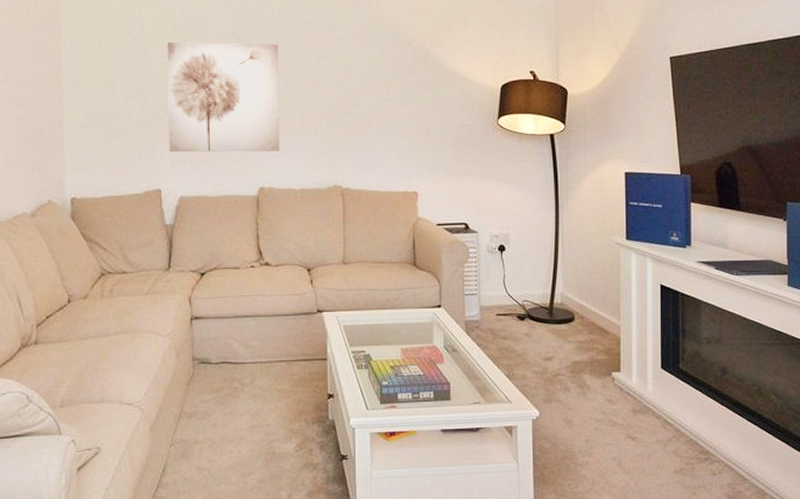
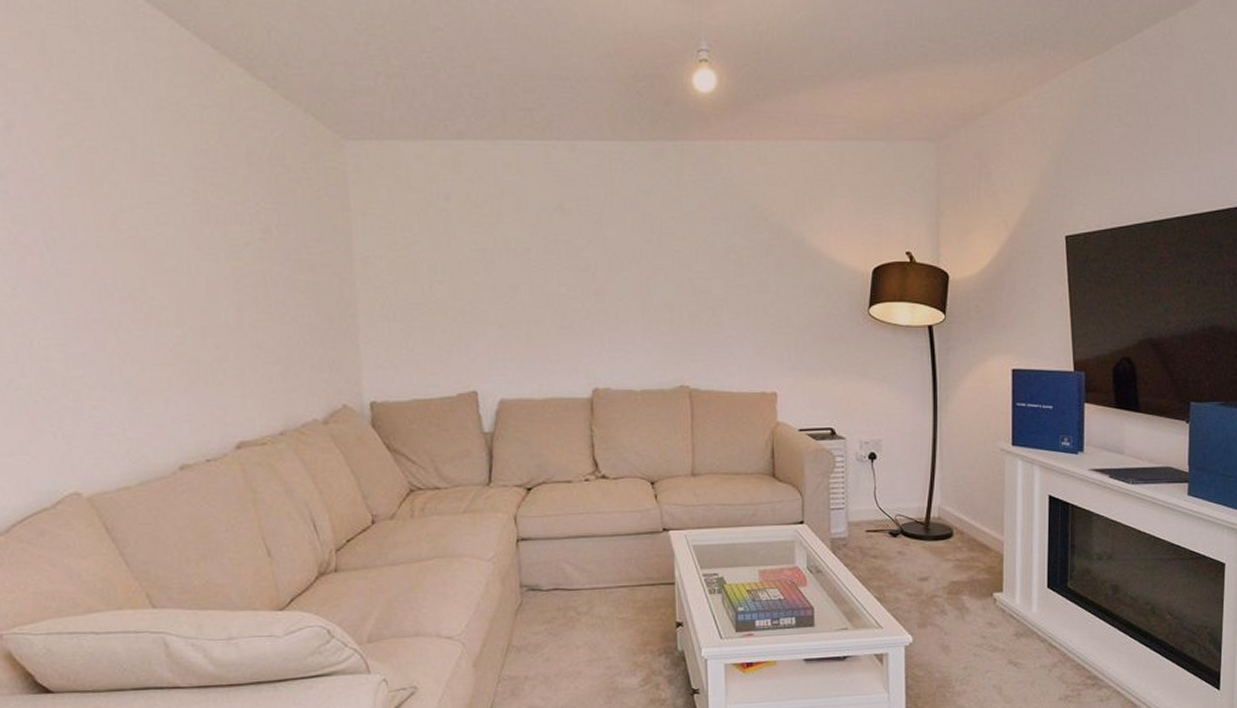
wall art: present [167,42,280,153] -> none [478,216,616,348]

